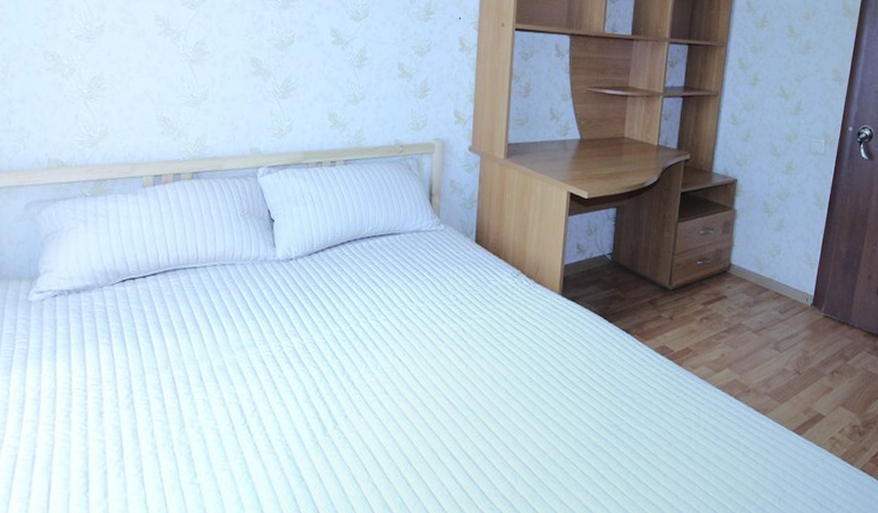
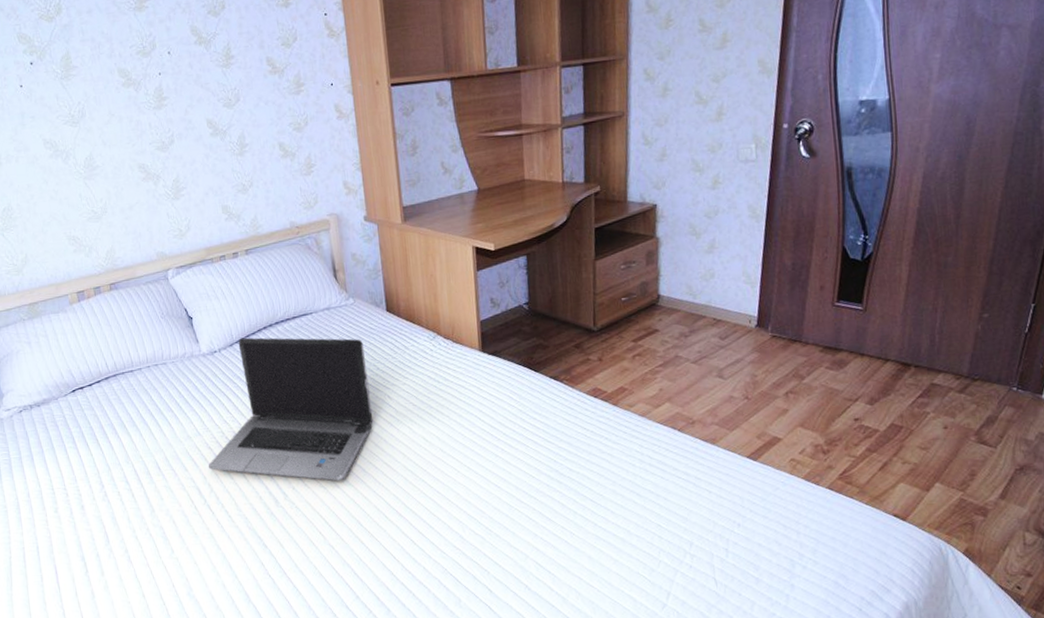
laptop computer: none [256,248,447,414] -> present [208,337,374,481]

